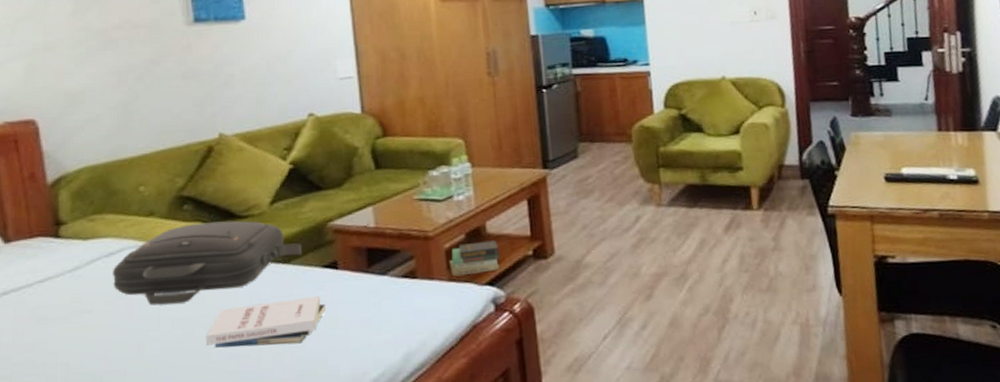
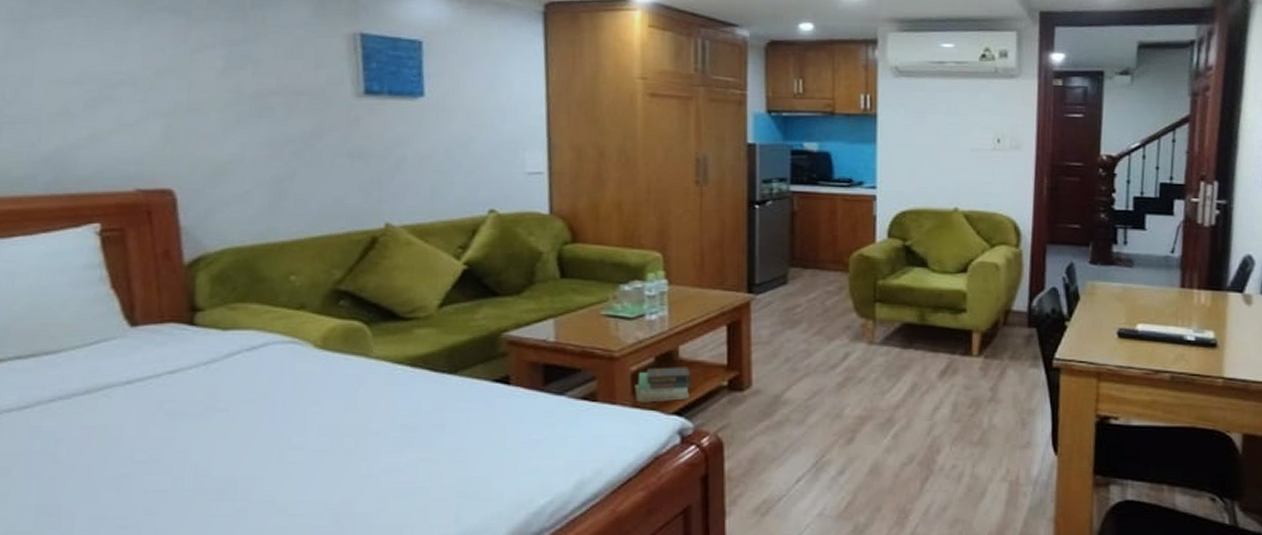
laptop bag: present [113,221,302,306] -> none [253,322,471,409]
books: present [205,296,325,348] -> none [355,413,493,463]

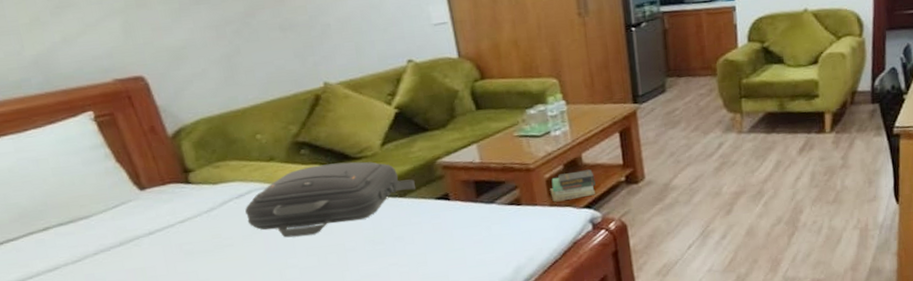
laptop bag: none [253,322,471,409] -> present [245,161,416,238]

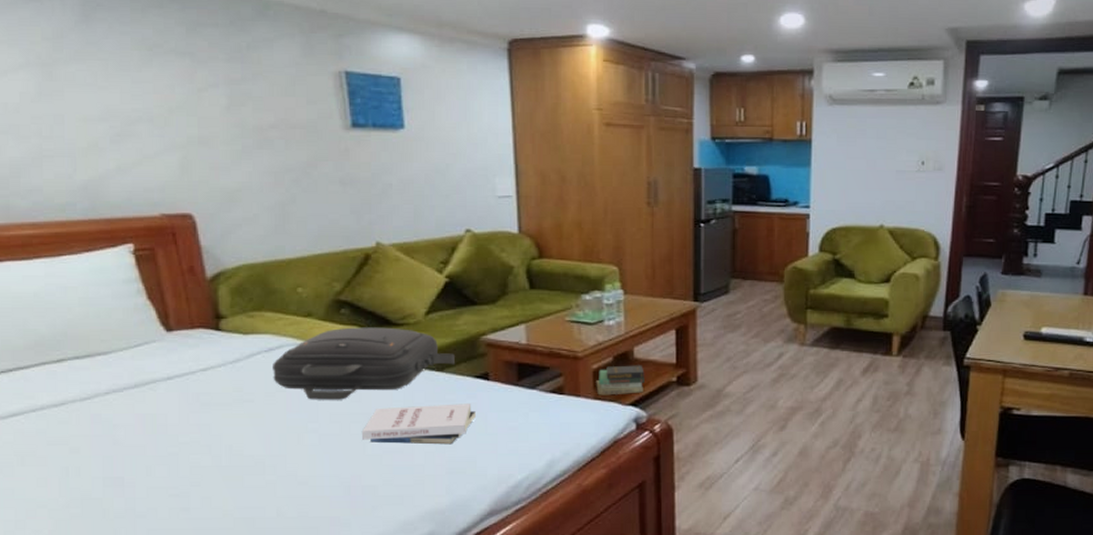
books: none [338,224,442,270] -> present [361,404,476,445]

